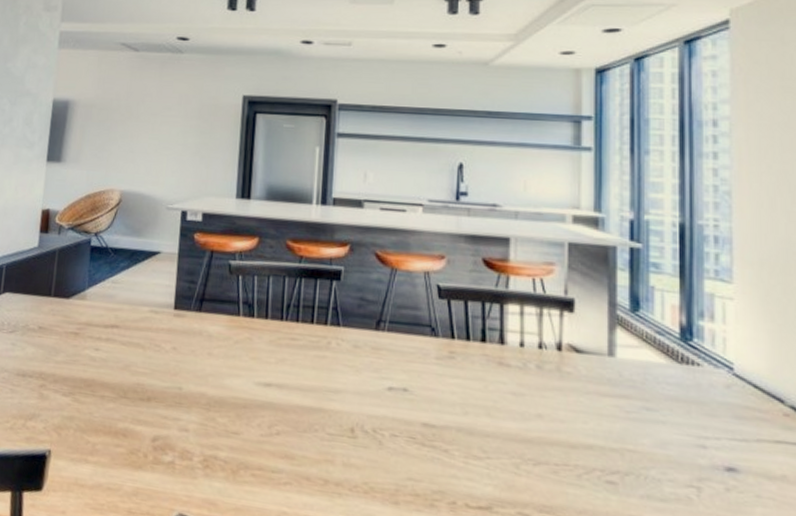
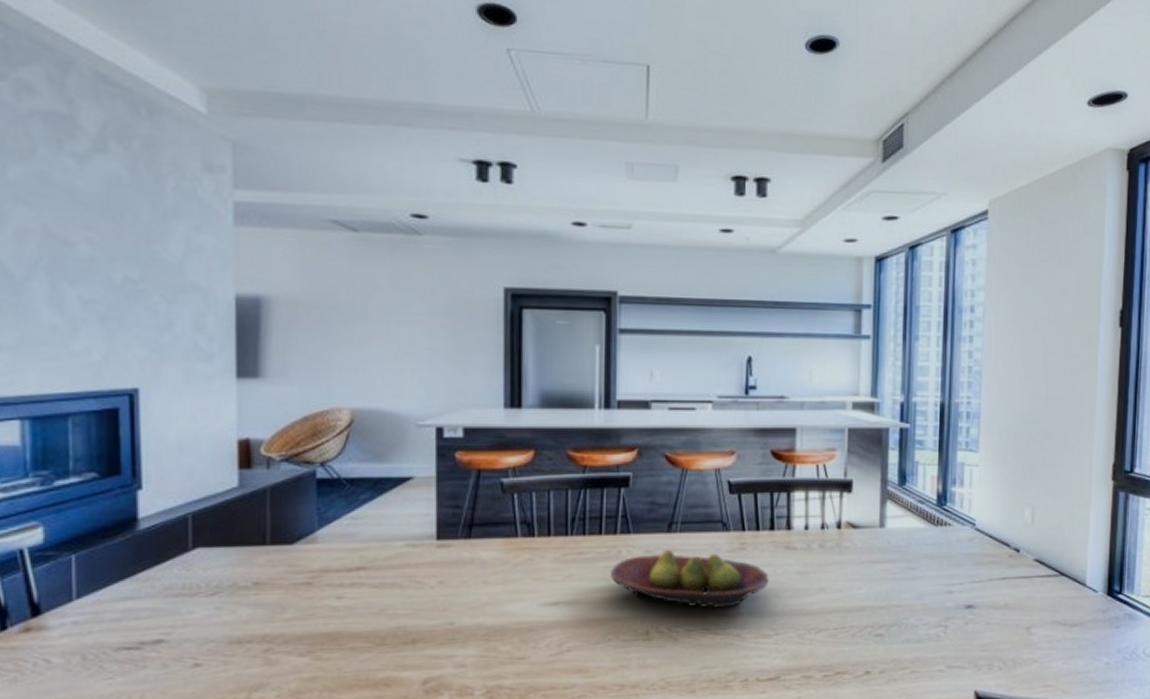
fruit bowl: none [320,346,480,419] -> present [611,549,769,609]

